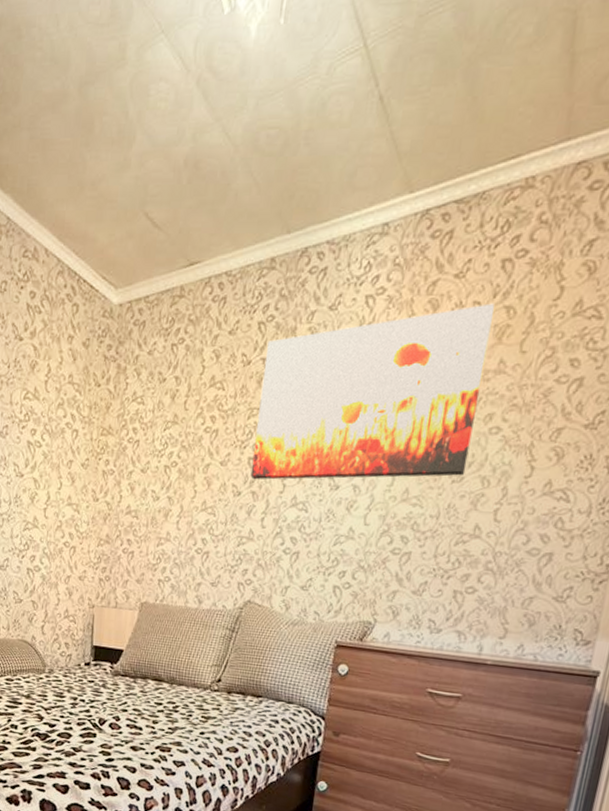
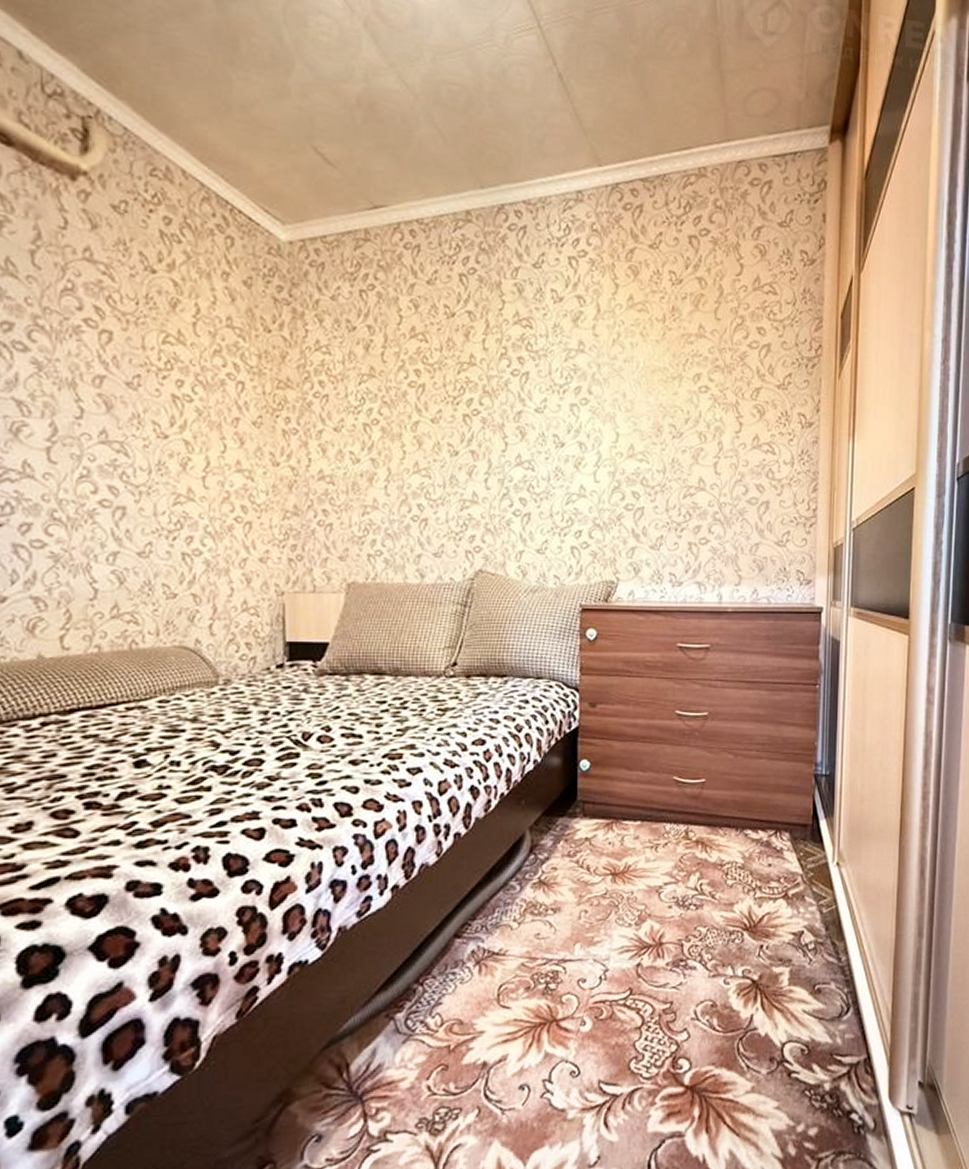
wall art: present [250,303,495,480] -> none [467,273,689,438]

